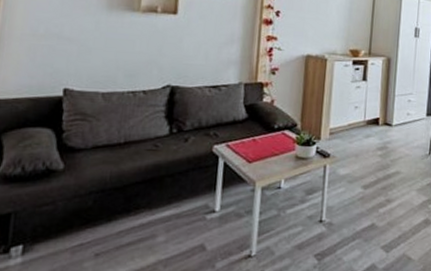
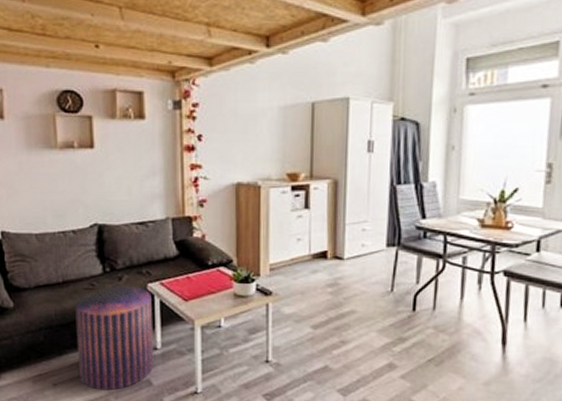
stool: none [127,147,216,258] -> present [75,285,154,391]

